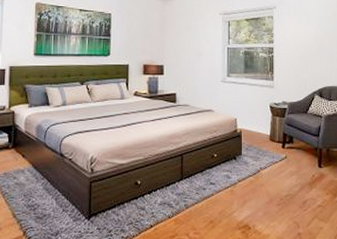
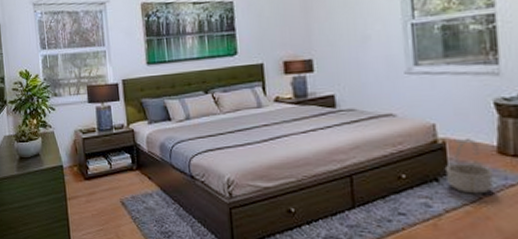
basket: none [240,129,267,168] -> present [444,137,495,194]

